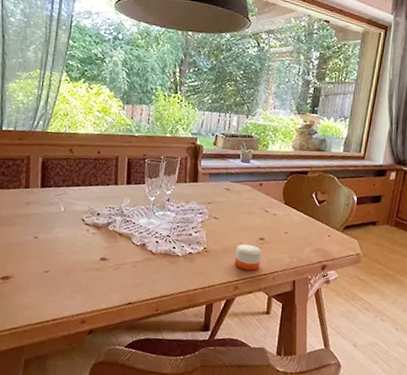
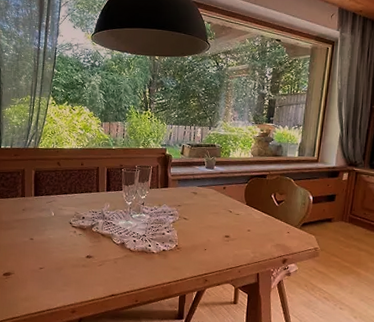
candle: present [234,244,262,271] -> none [203,241,228,265]

